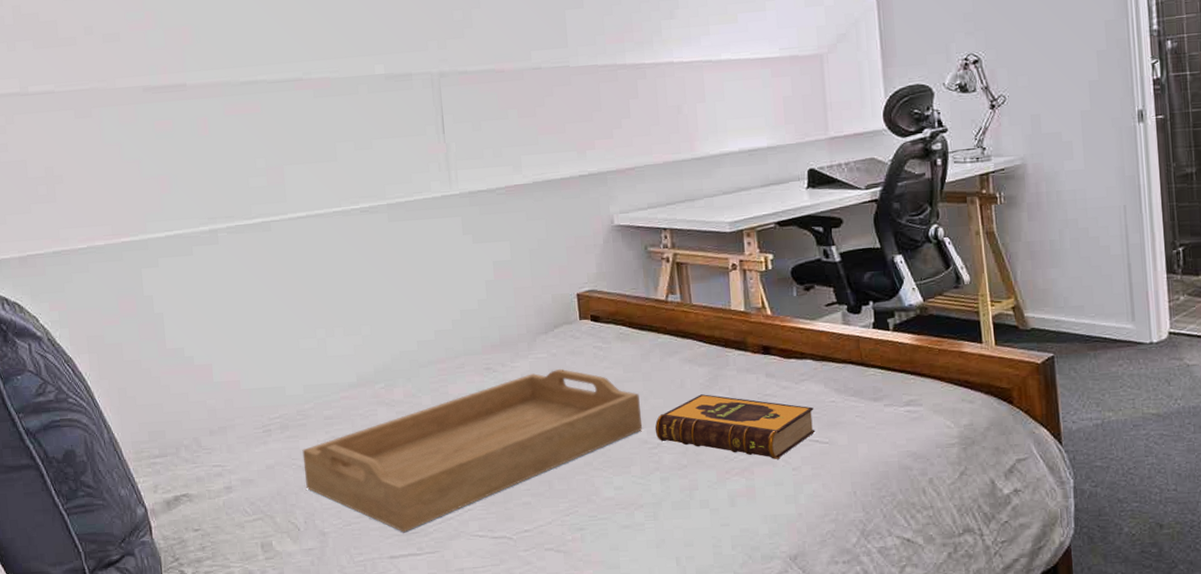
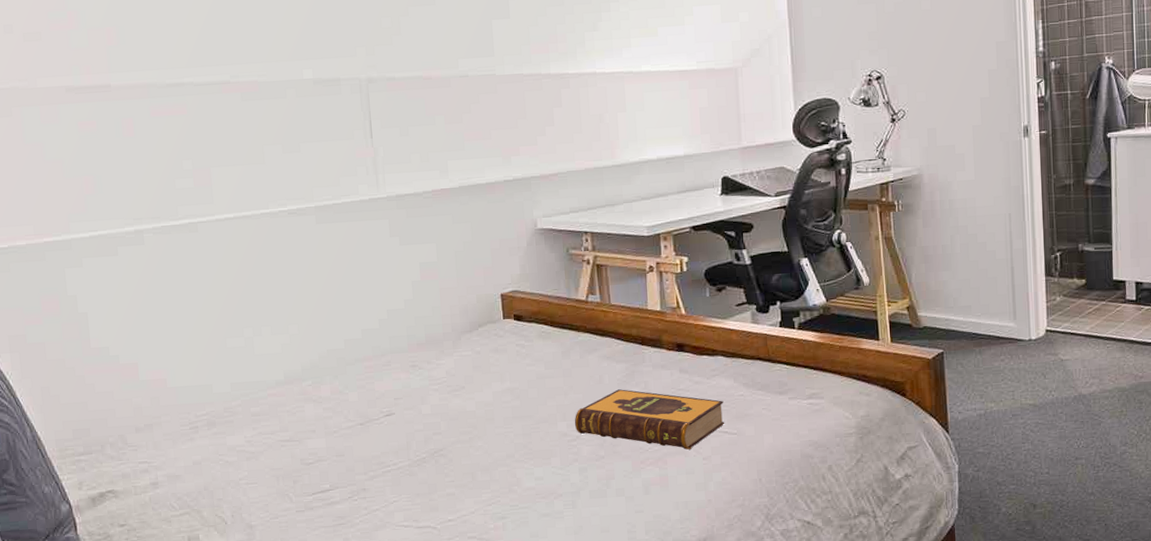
serving tray: present [302,368,643,532] -> none [229,365,563,524]

